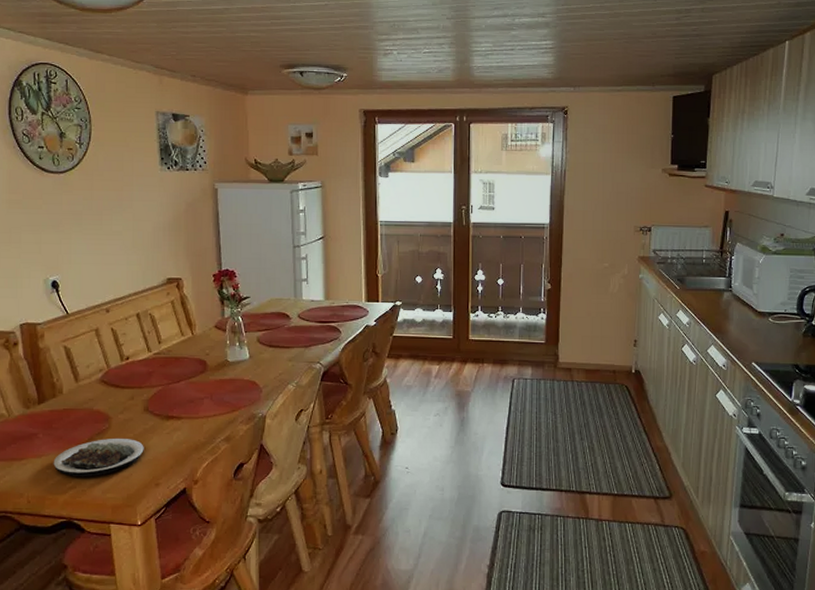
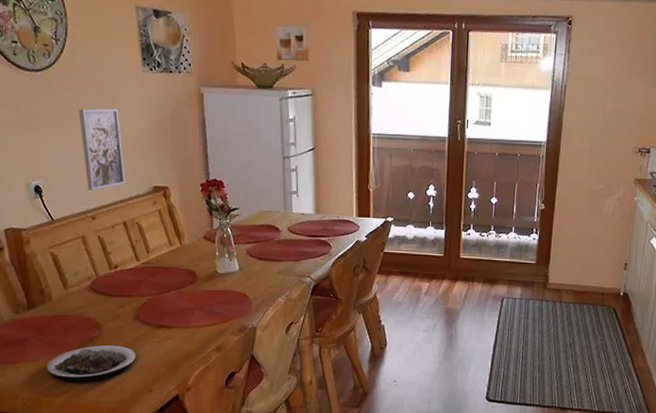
wall art: none [98,205,140,284] -> present [78,108,126,190]

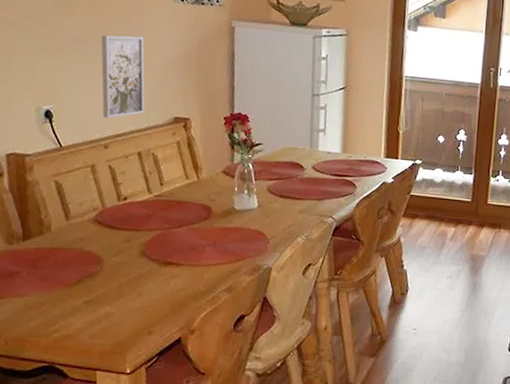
plate: present [46,345,136,382] -> none [36,281,138,321]

